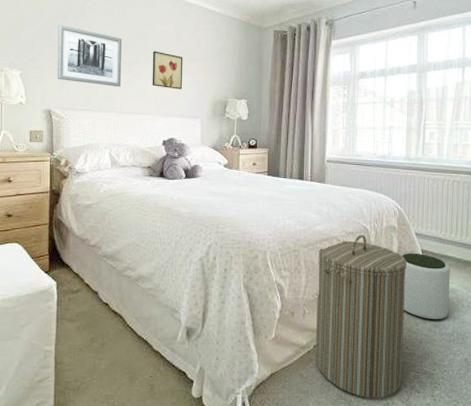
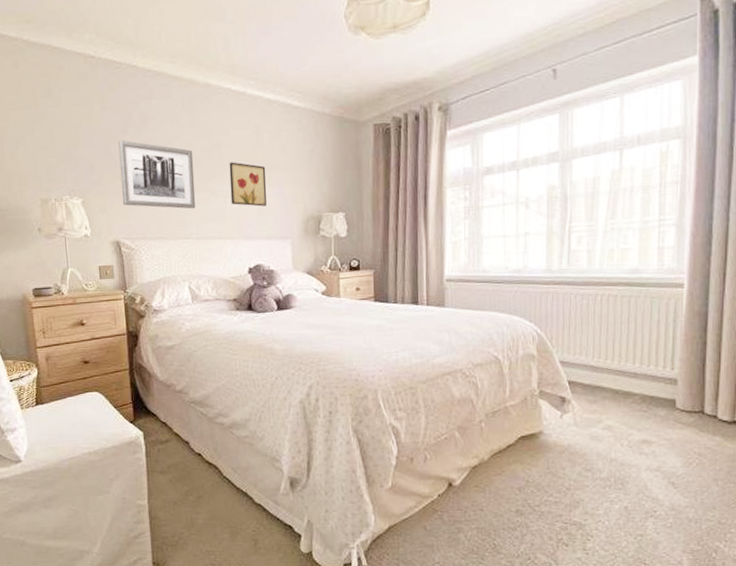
laundry hamper: present [315,235,407,399] -> none [439,366,550,553]
plant pot: present [401,253,450,319] -> none [543,385,605,462]

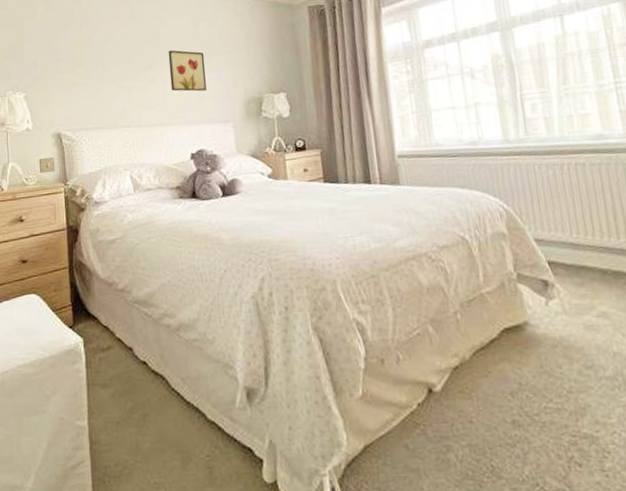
wall art: present [118,140,196,209] -> none [61,35,137,98]

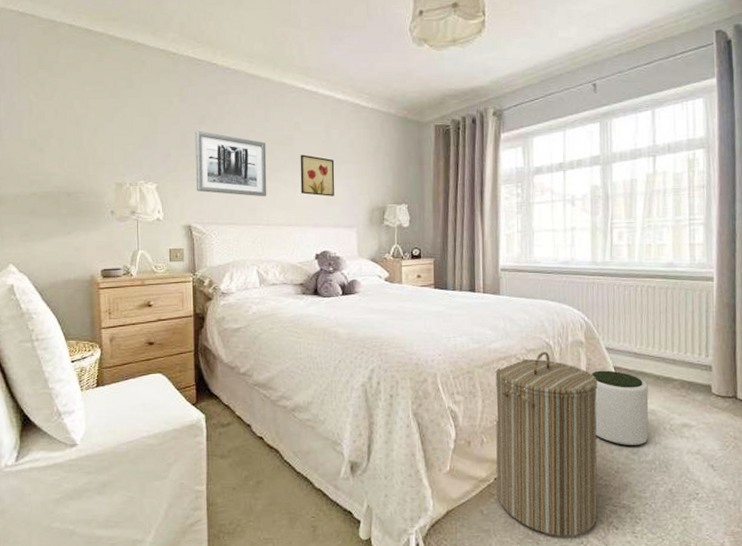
wall art: none [61,35,137,98] -> present [195,130,267,197]
laundry hamper: none [403,248,553,478] -> present [495,352,598,537]
plant pot: none [520,266,604,358] -> present [591,370,649,445]

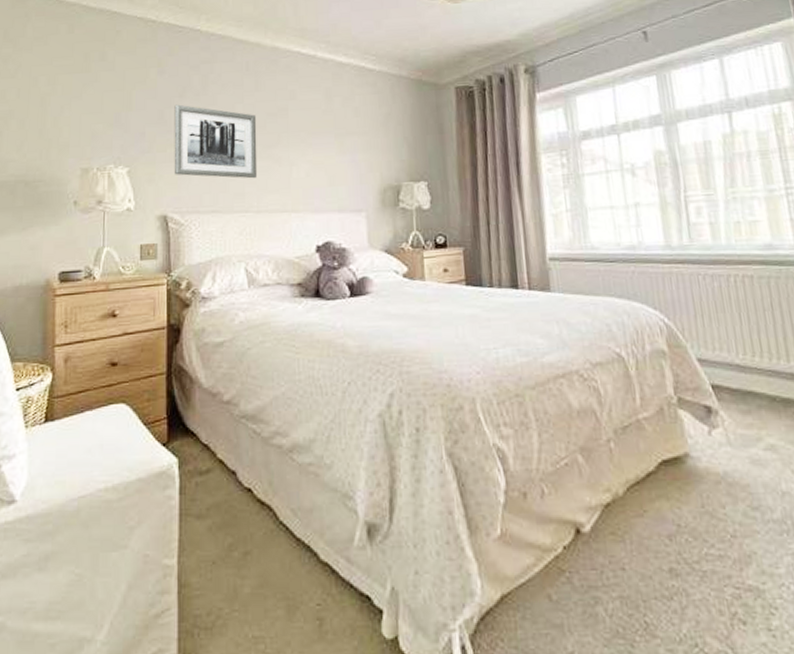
wall art: present [300,154,335,197] -> none [296,127,338,176]
laundry hamper: present [495,352,598,537] -> none [552,366,714,637]
plant pot: present [591,370,649,445] -> none [681,390,772,497]

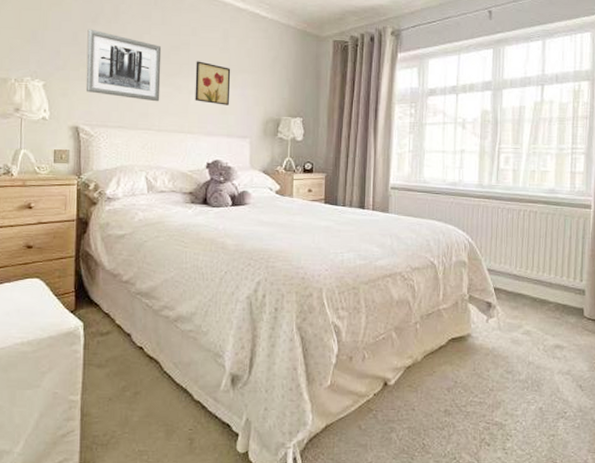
wall art: none [296,127,338,176] -> present [195,61,231,105]

